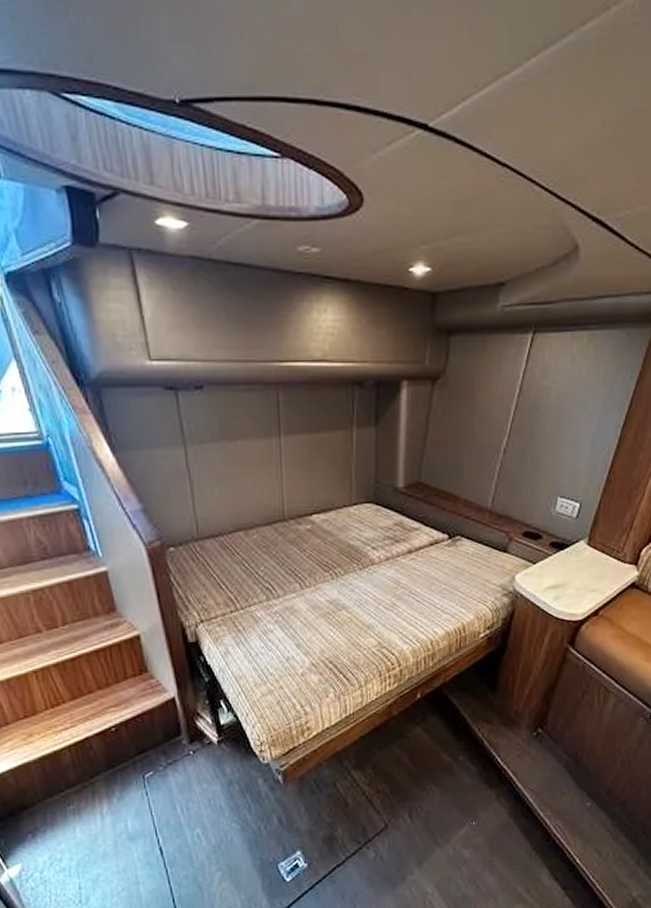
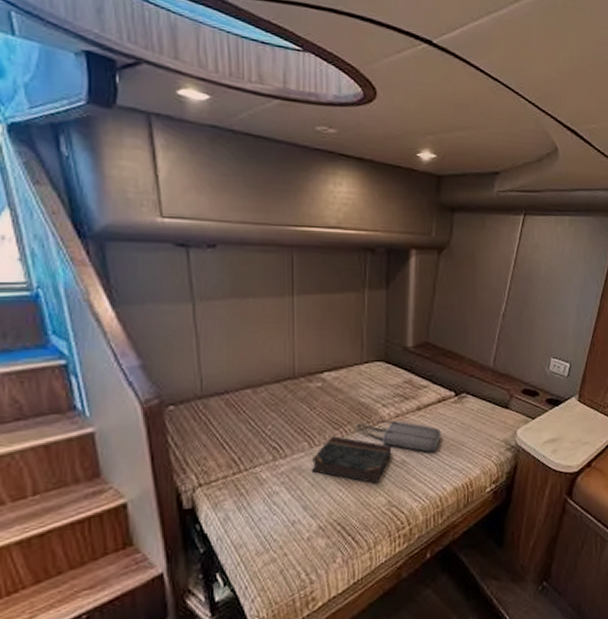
book: none [302,578,382,626] -> present [311,436,392,484]
tote bag: none [346,563,433,596] -> present [356,420,441,452]

